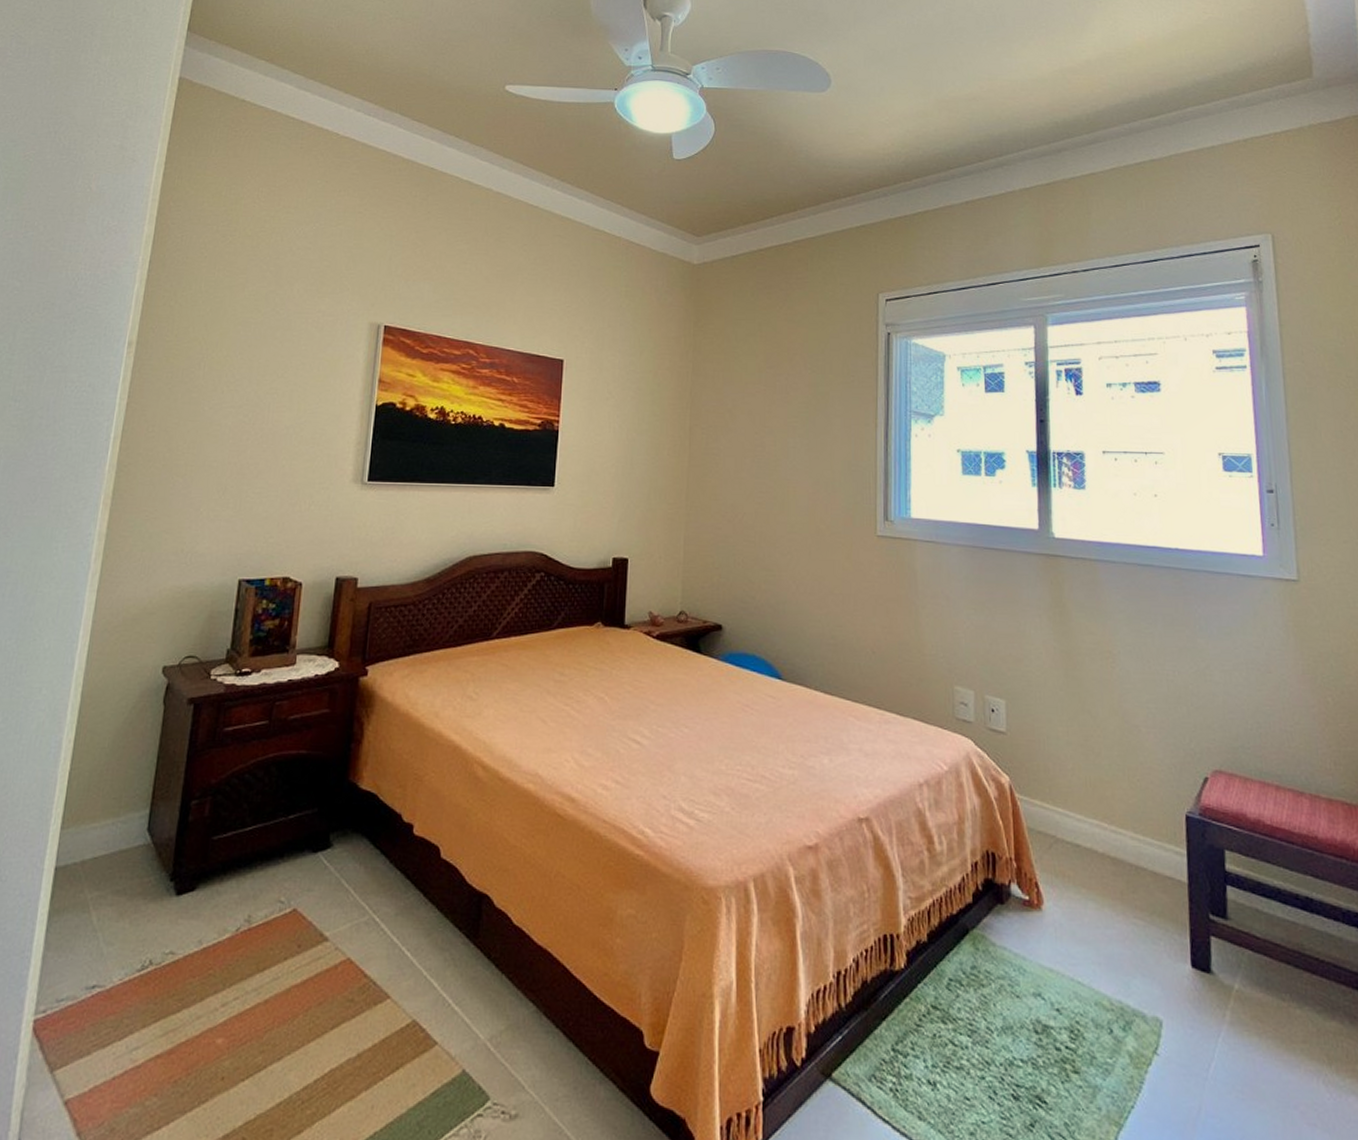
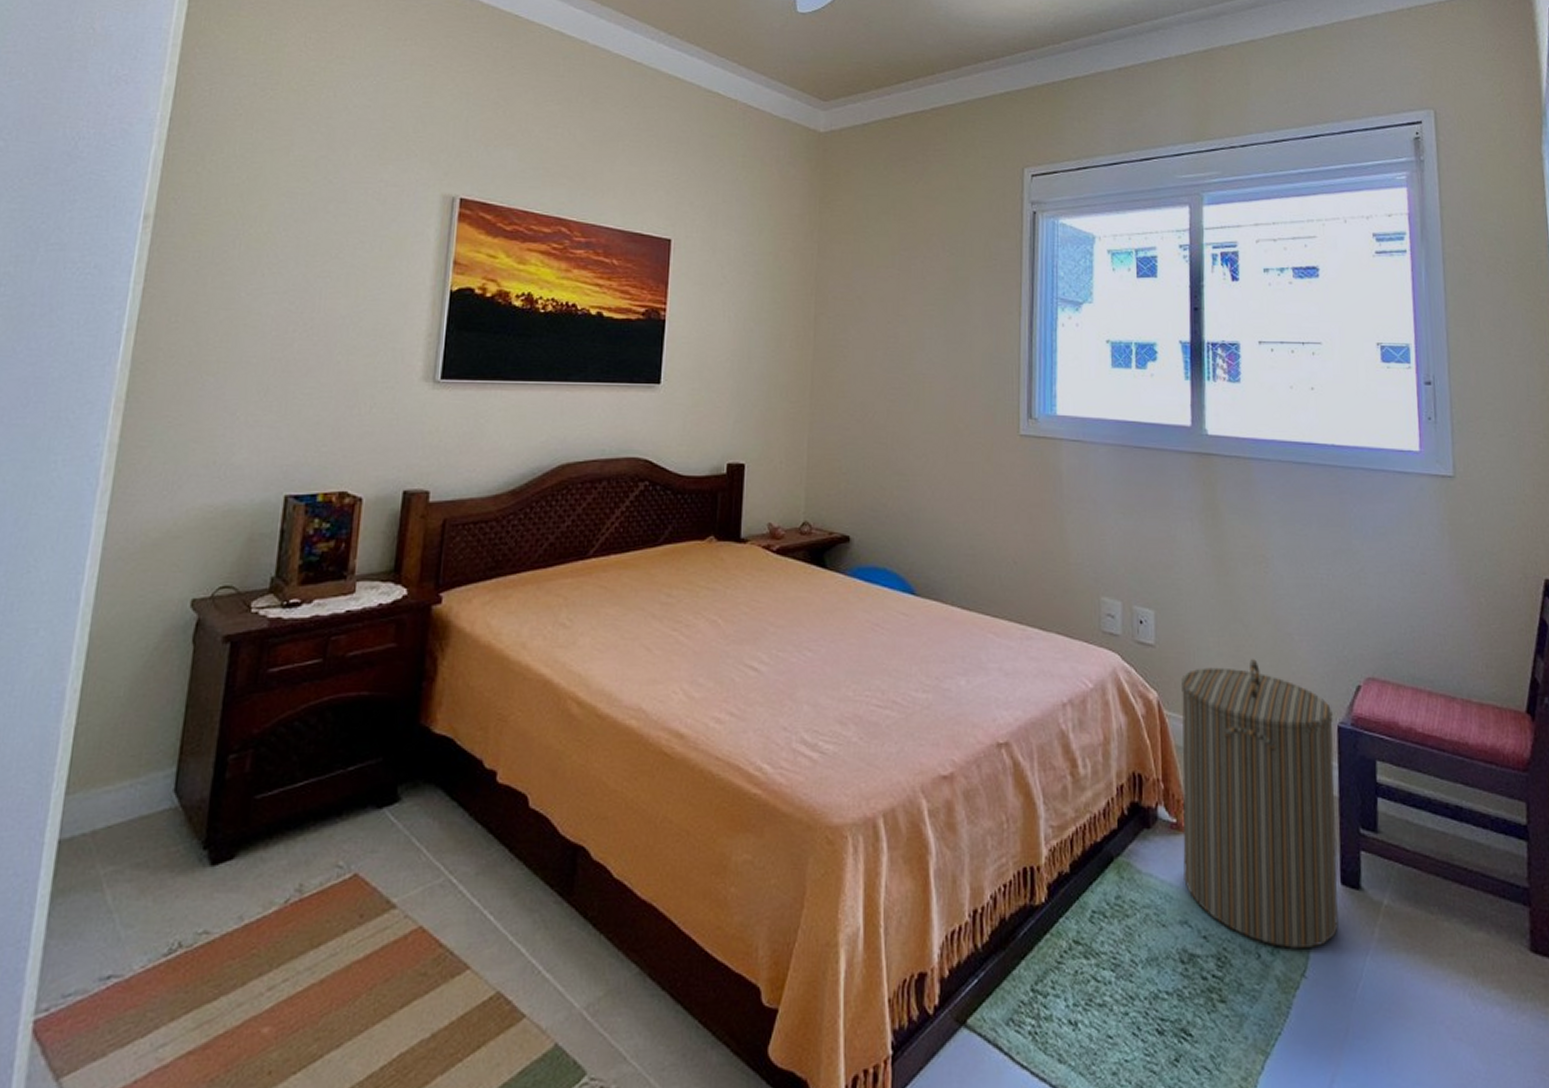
laundry hamper: none [1032,749,1190,1026] -> present [1181,659,1338,948]

